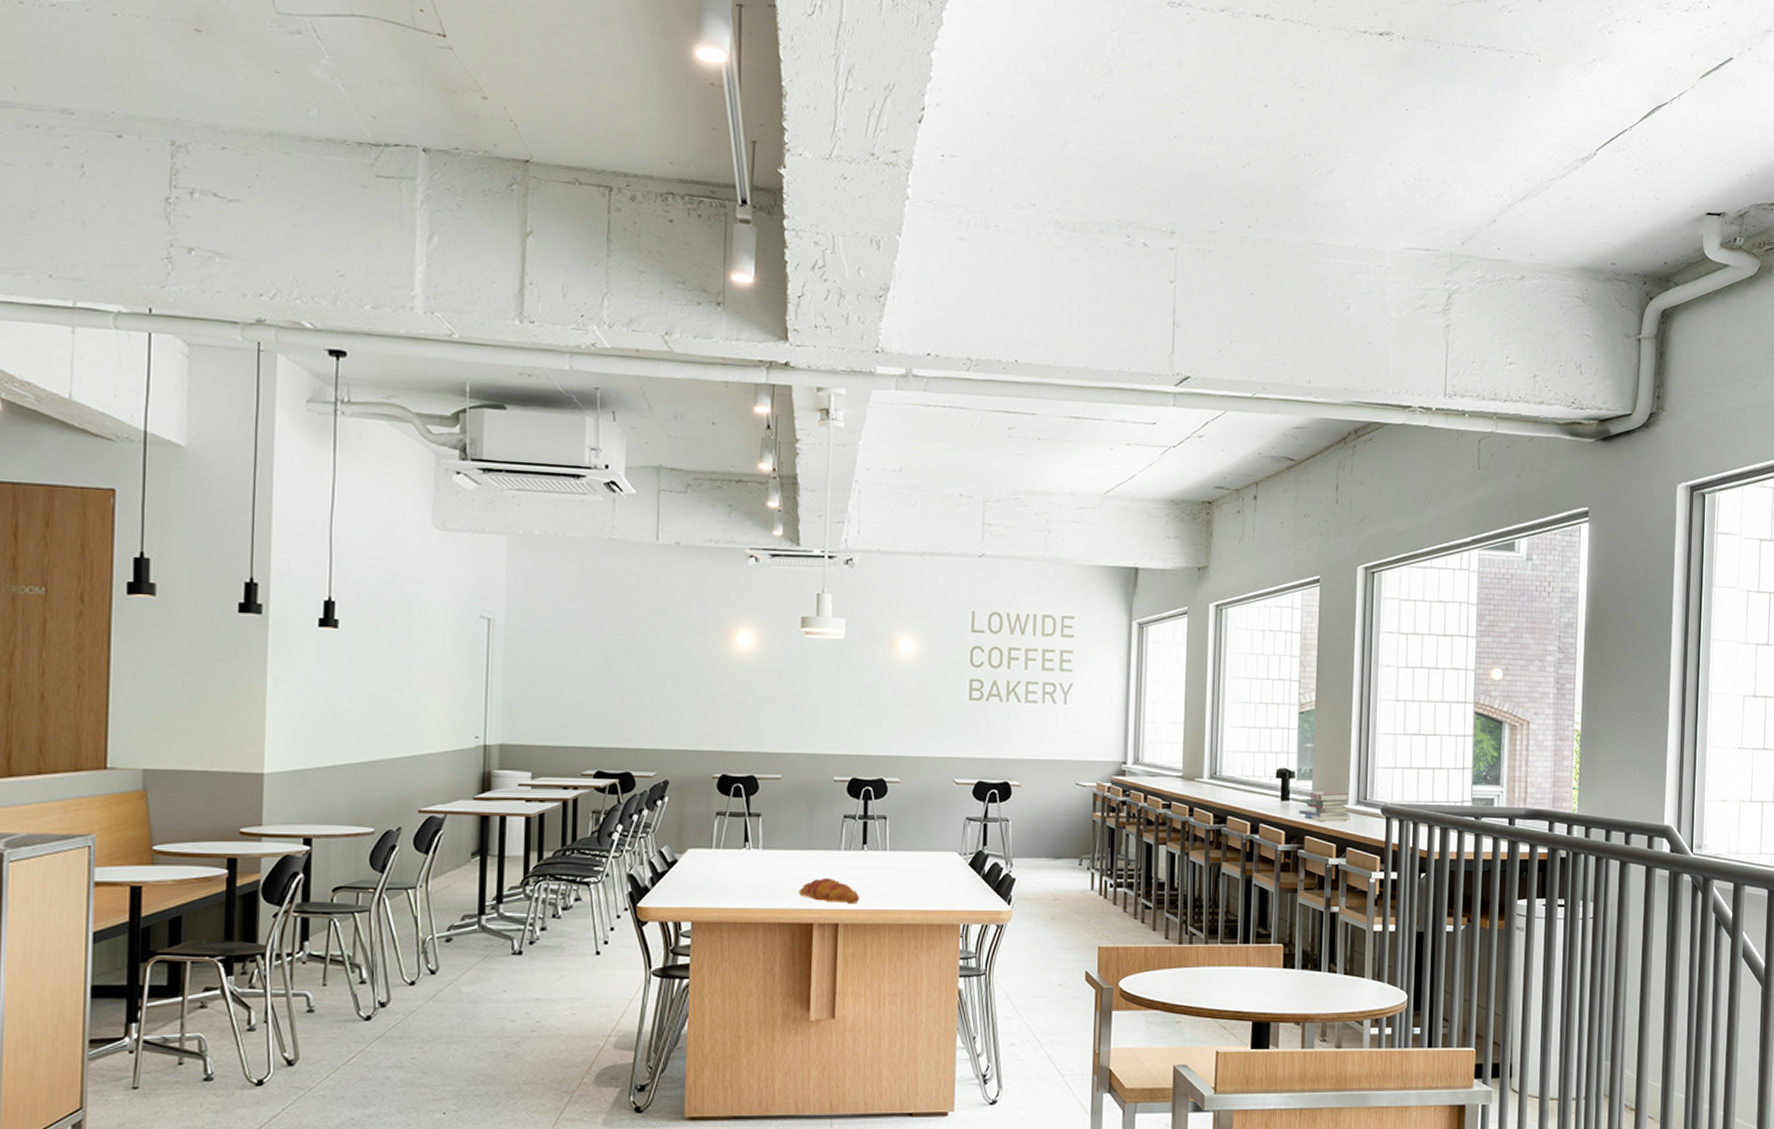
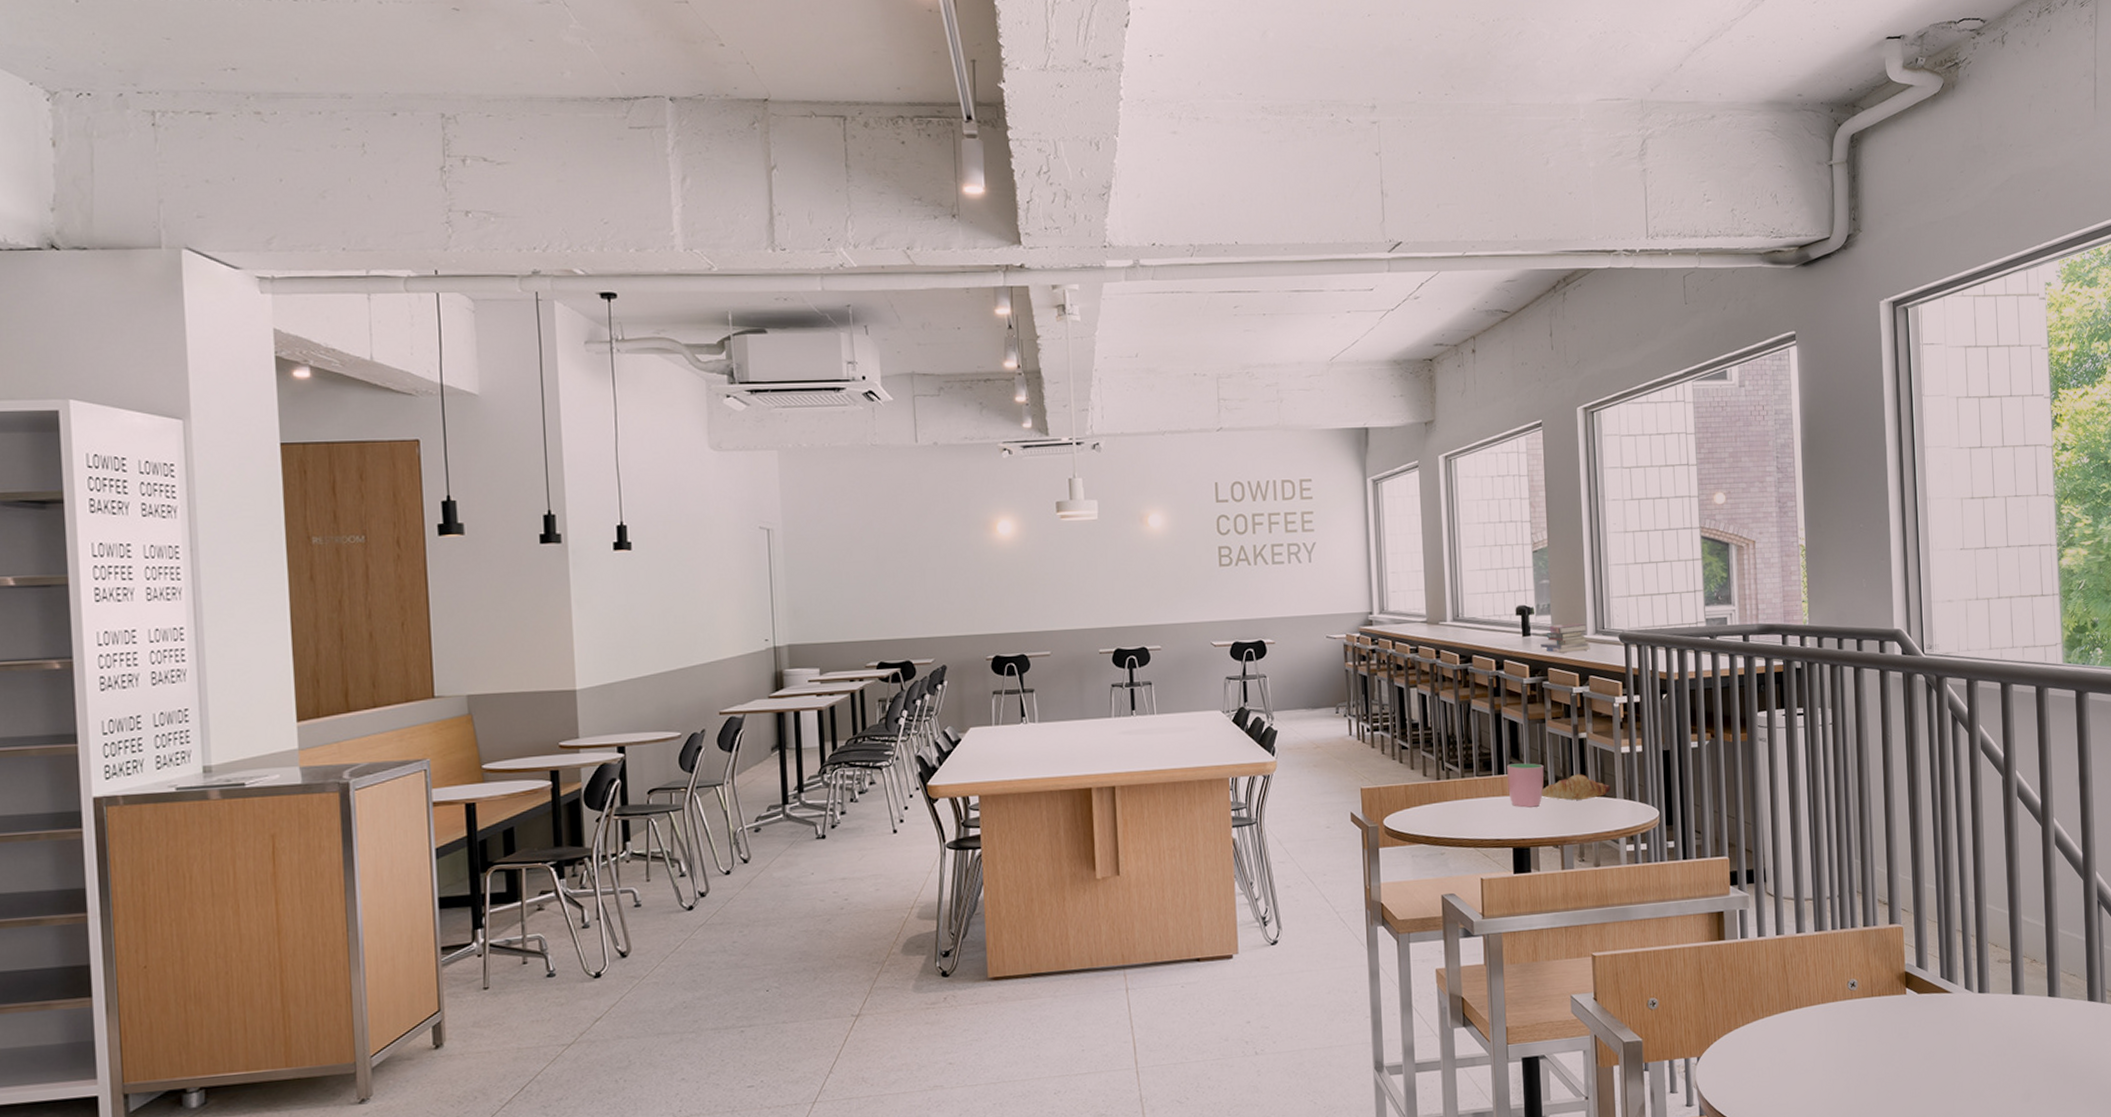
croissant: present [798,877,860,904] -> none [1075,744,1134,767]
cup: none [1252,934,1292,980] -> present [1507,763,1544,808]
croissant: none [1287,949,1359,976] -> present [1541,774,1611,800]

